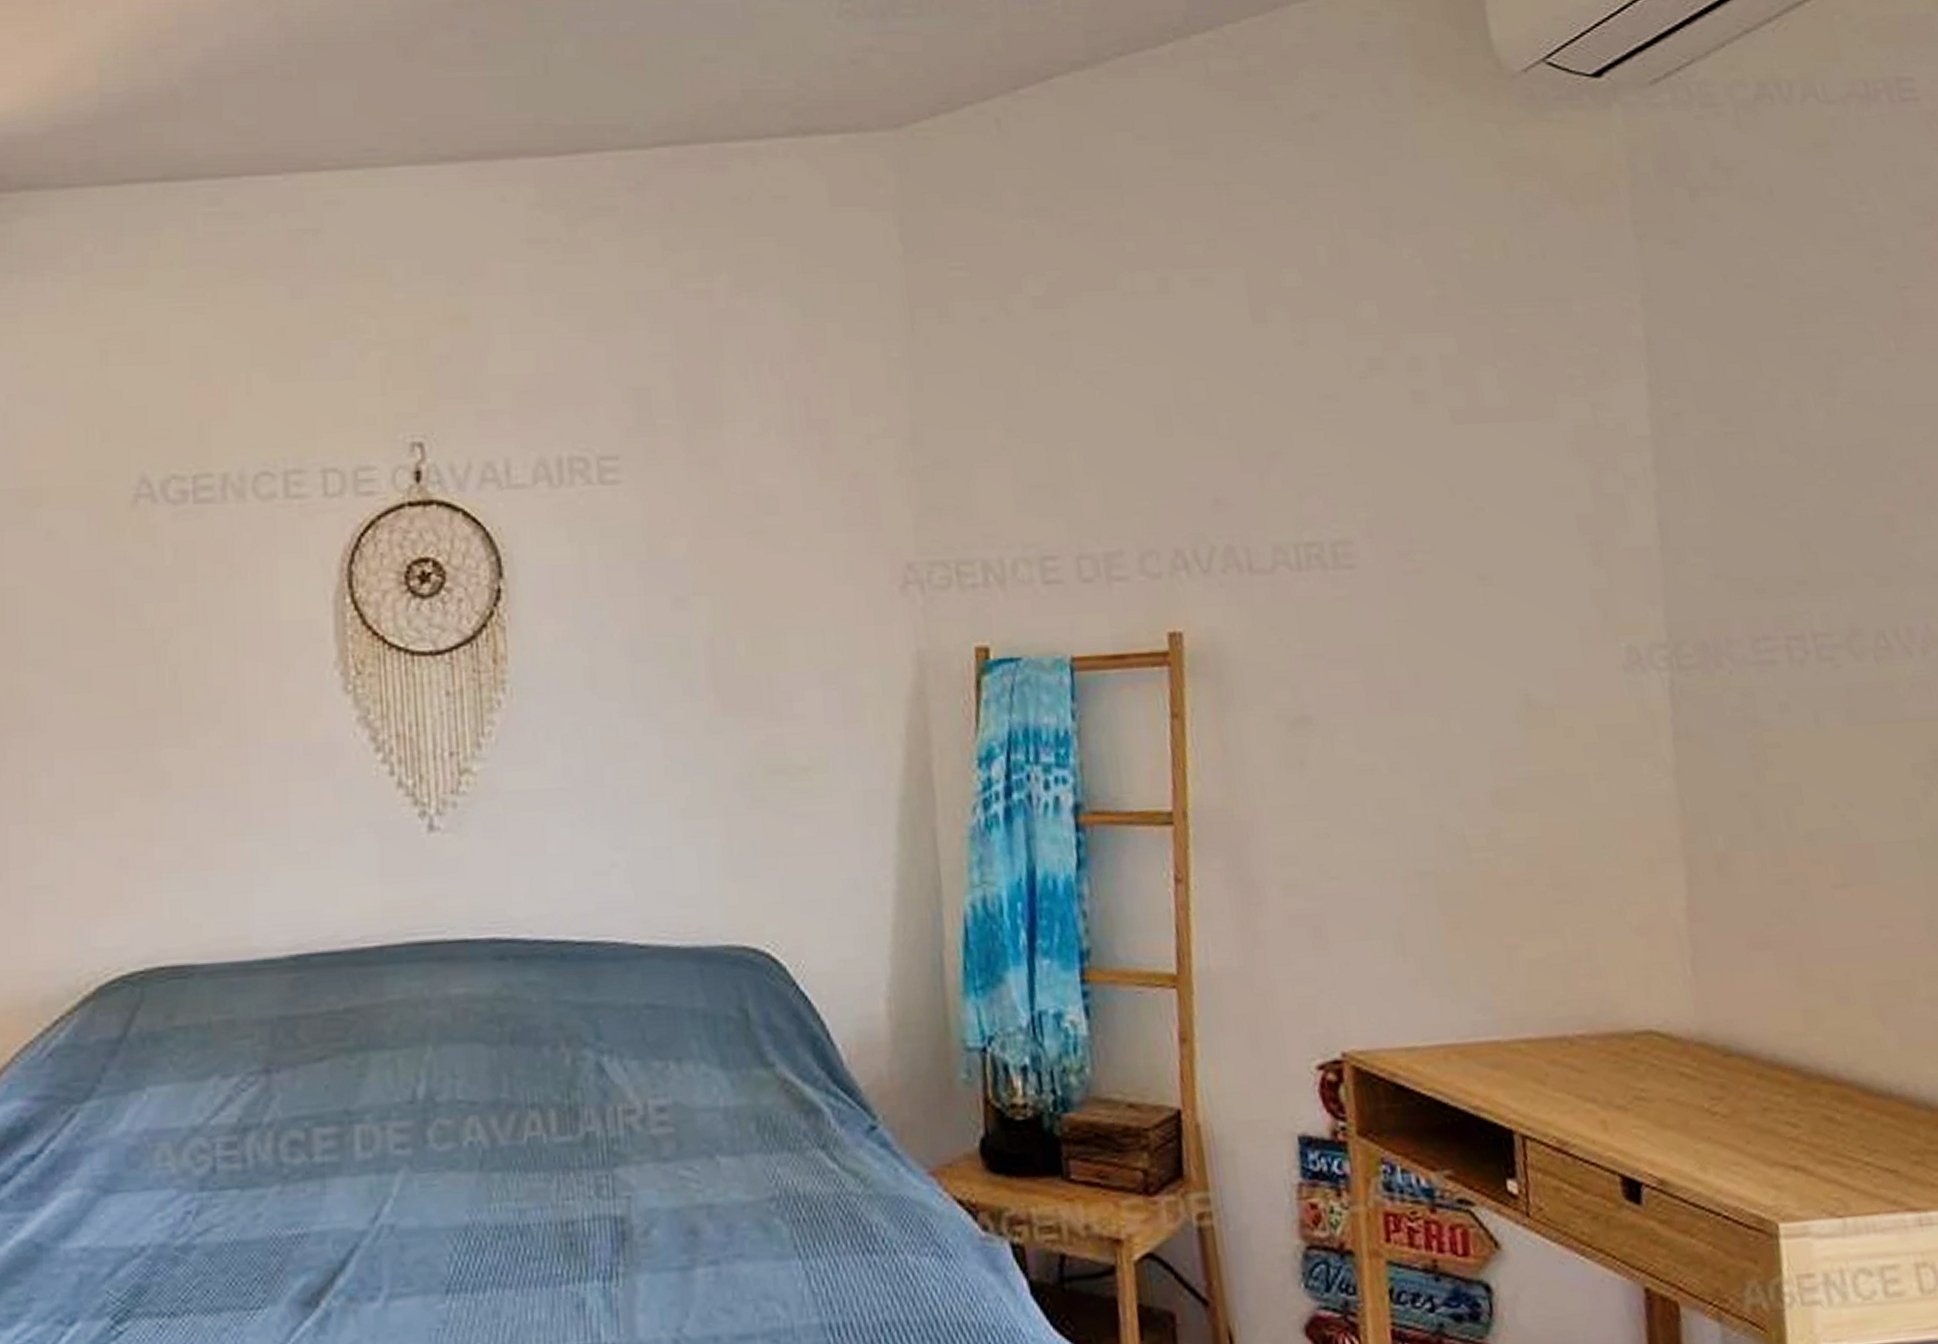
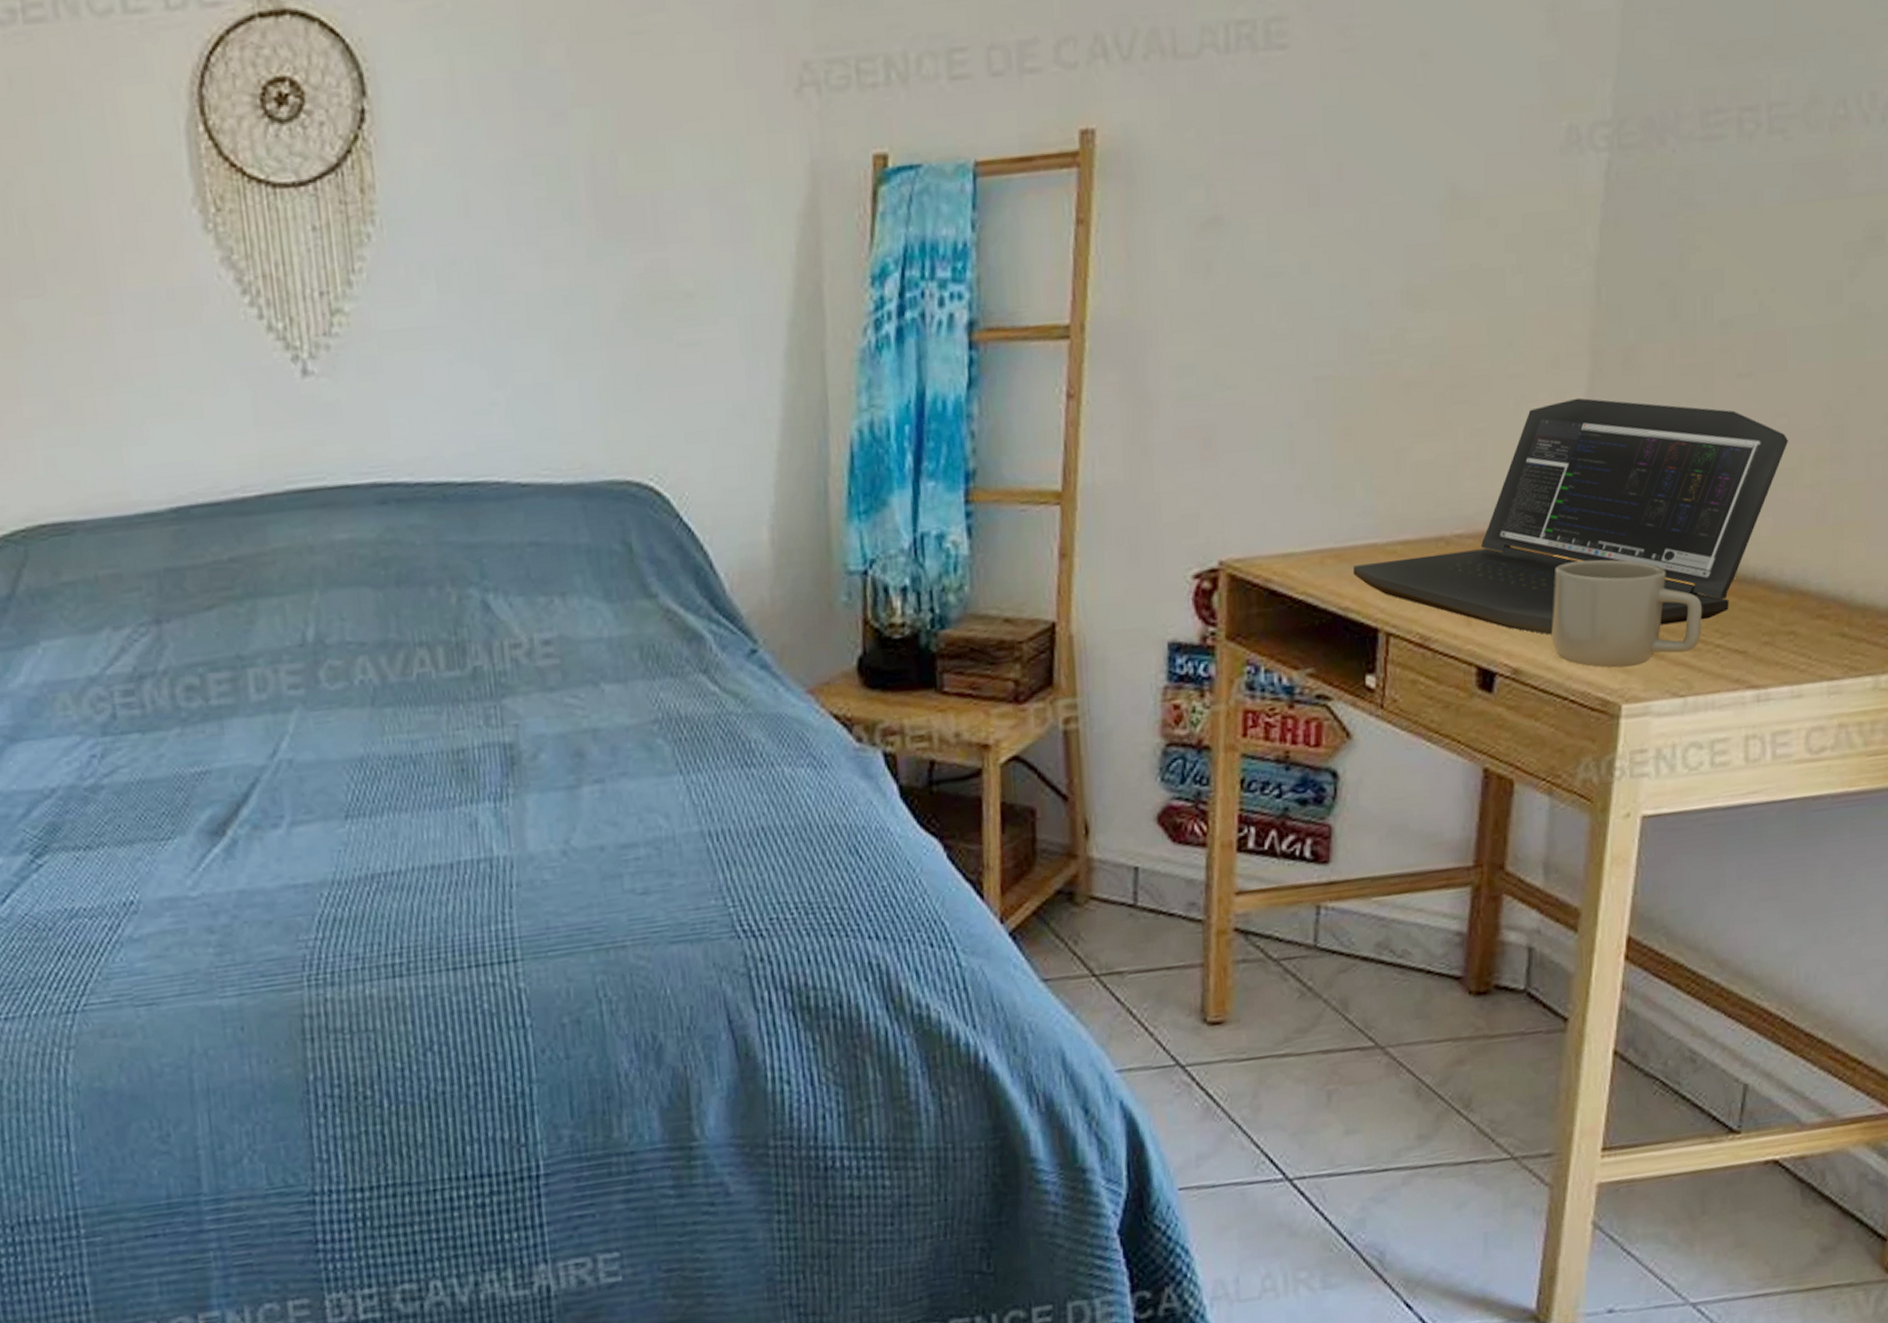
laptop: none [1478,902,1897,1144] -> present [1352,397,1789,635]
mug: none [1684,1066,1847,1183] -> present [1551,559,1703,668]

